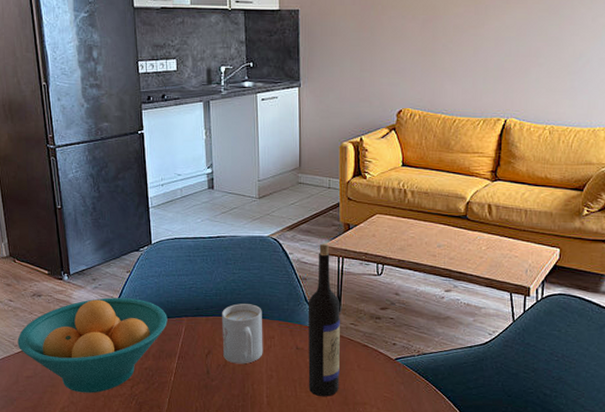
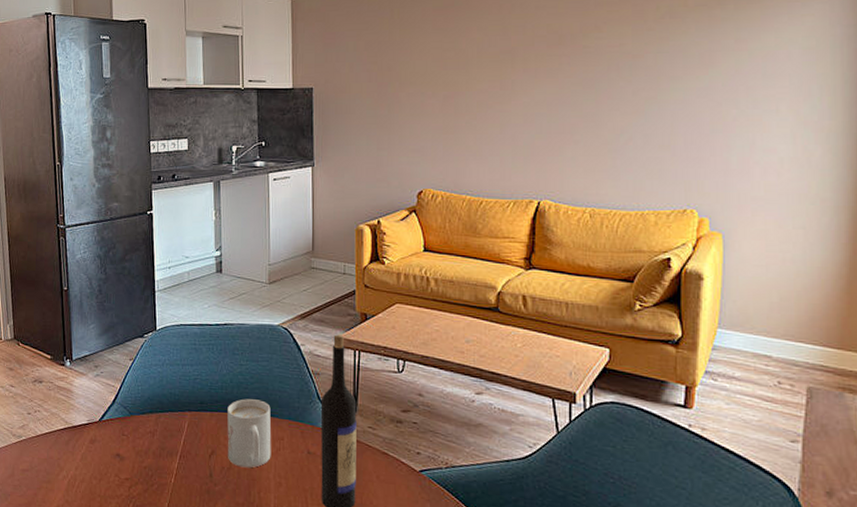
fruit bowl: present [17,297,168,393] -> none [16,386,170,493]

